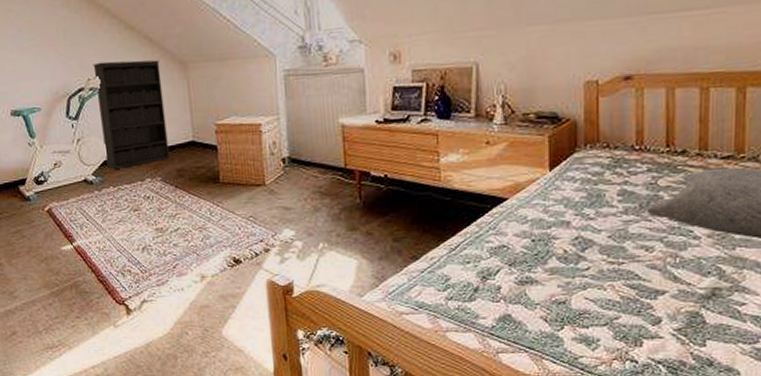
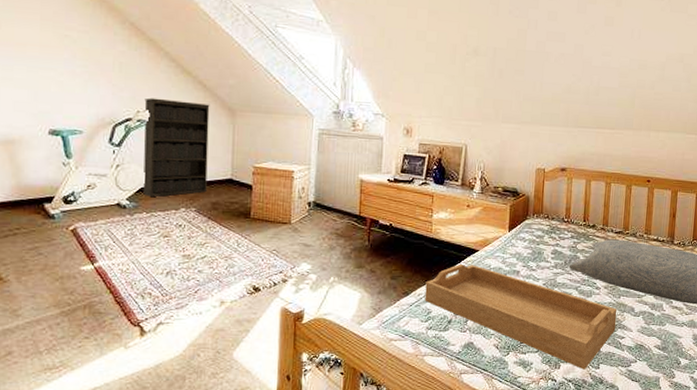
serving tray: none [439,217,731,348] -> present [424,263,617,370]

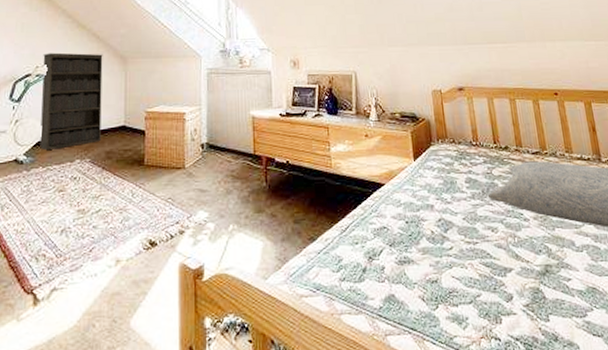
serving tray: present [424,263,617,370] -> none [332,200,559,324]

